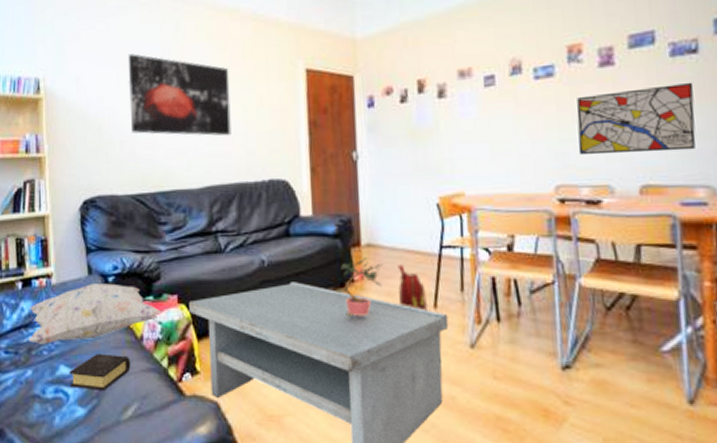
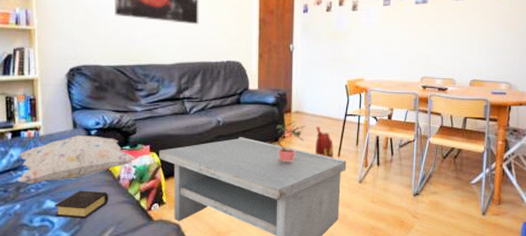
wall art: present [576,82,696,155] -> none [437,15,507,59]

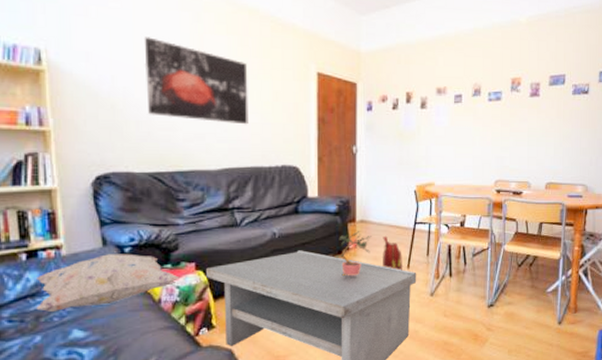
book: present [55,190,109,219] -> none [83,316,149,350]

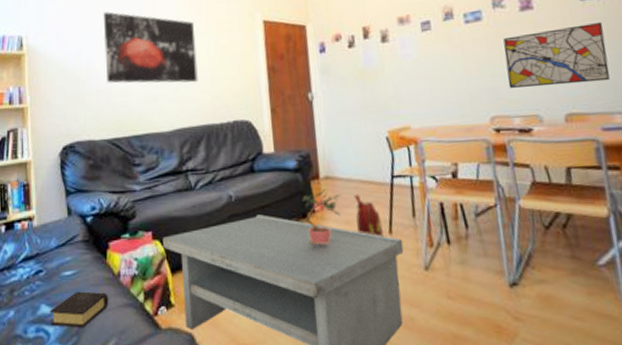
decorative pillow: present [36,253,180,312] -> none [11,223,137,285]
book: none [83,316,149,350] -> present [50,291,109,328]
wall art: none [512,113,583,160] -> present [503,21,610,88]

